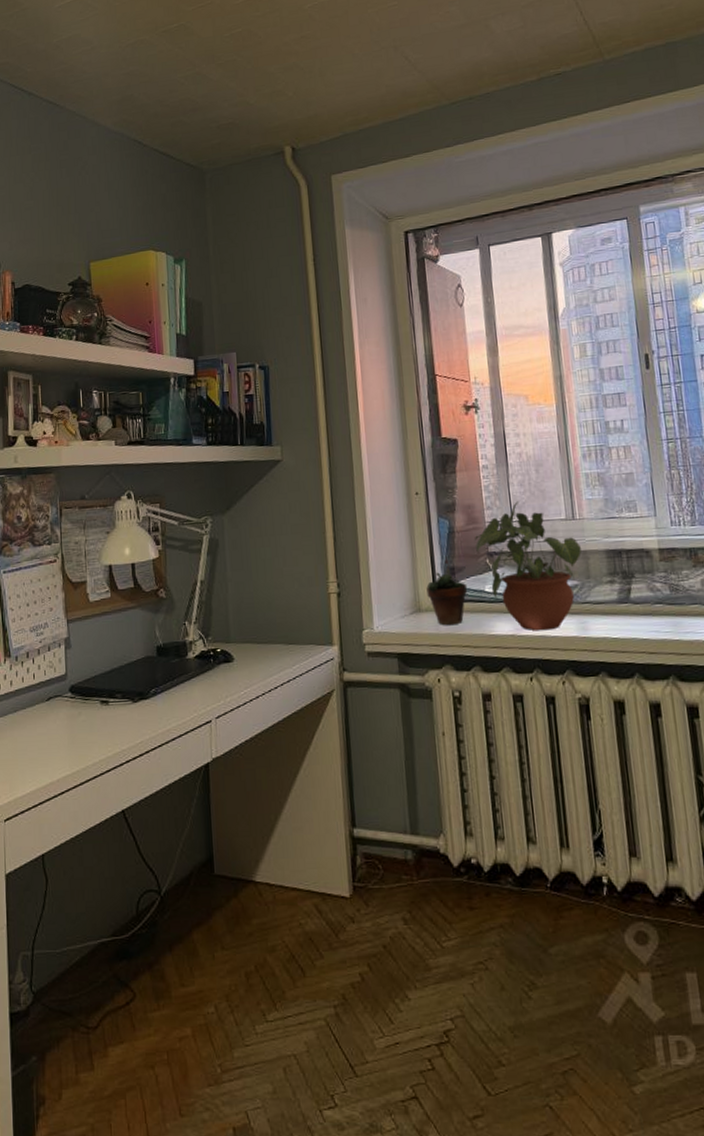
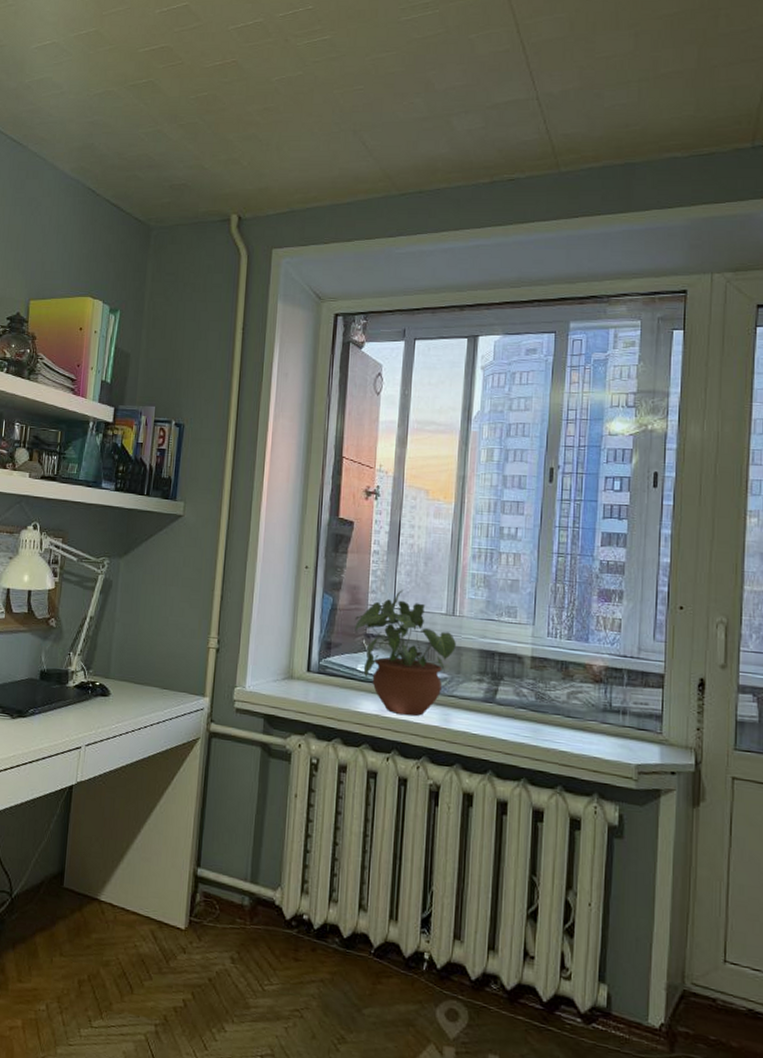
succulent plant: present [426,556,468,626] -> none [301,631,341,697]

